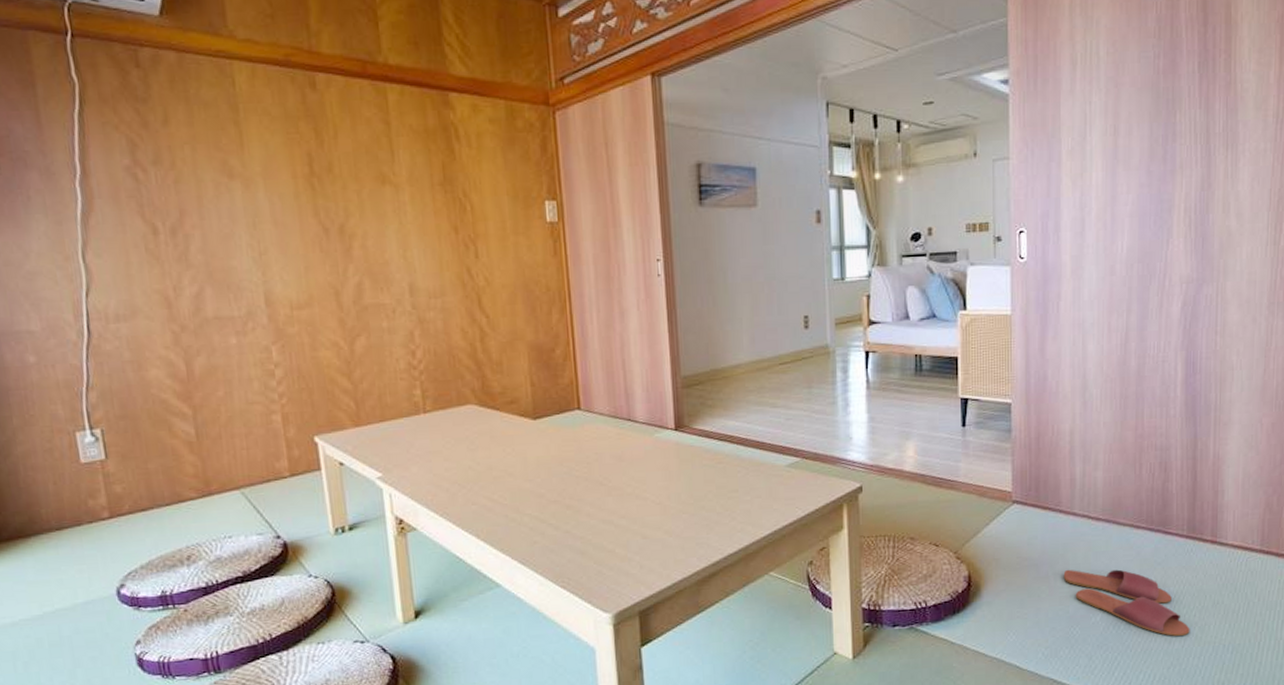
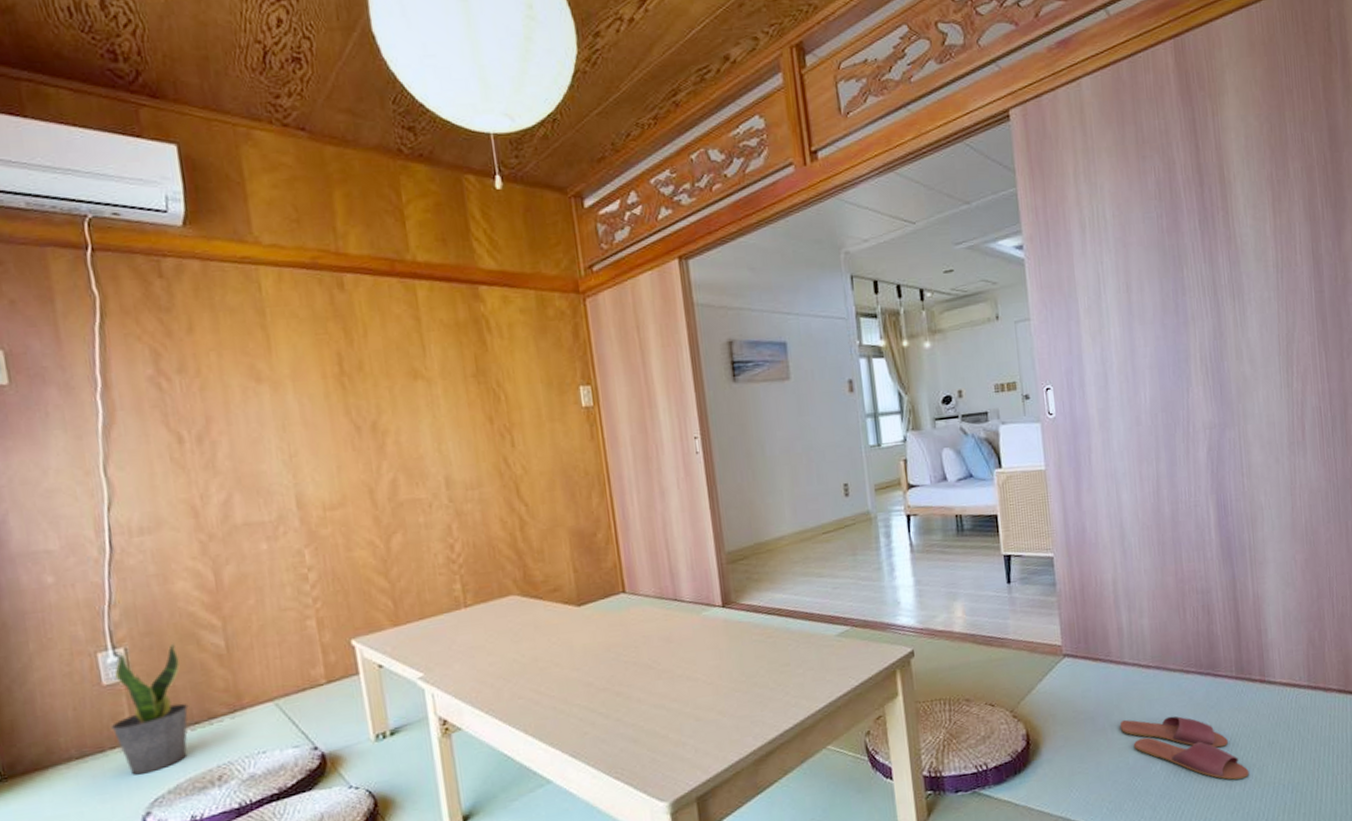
potted plant: none [88,427,161,549] -> present [110,643,189,775]

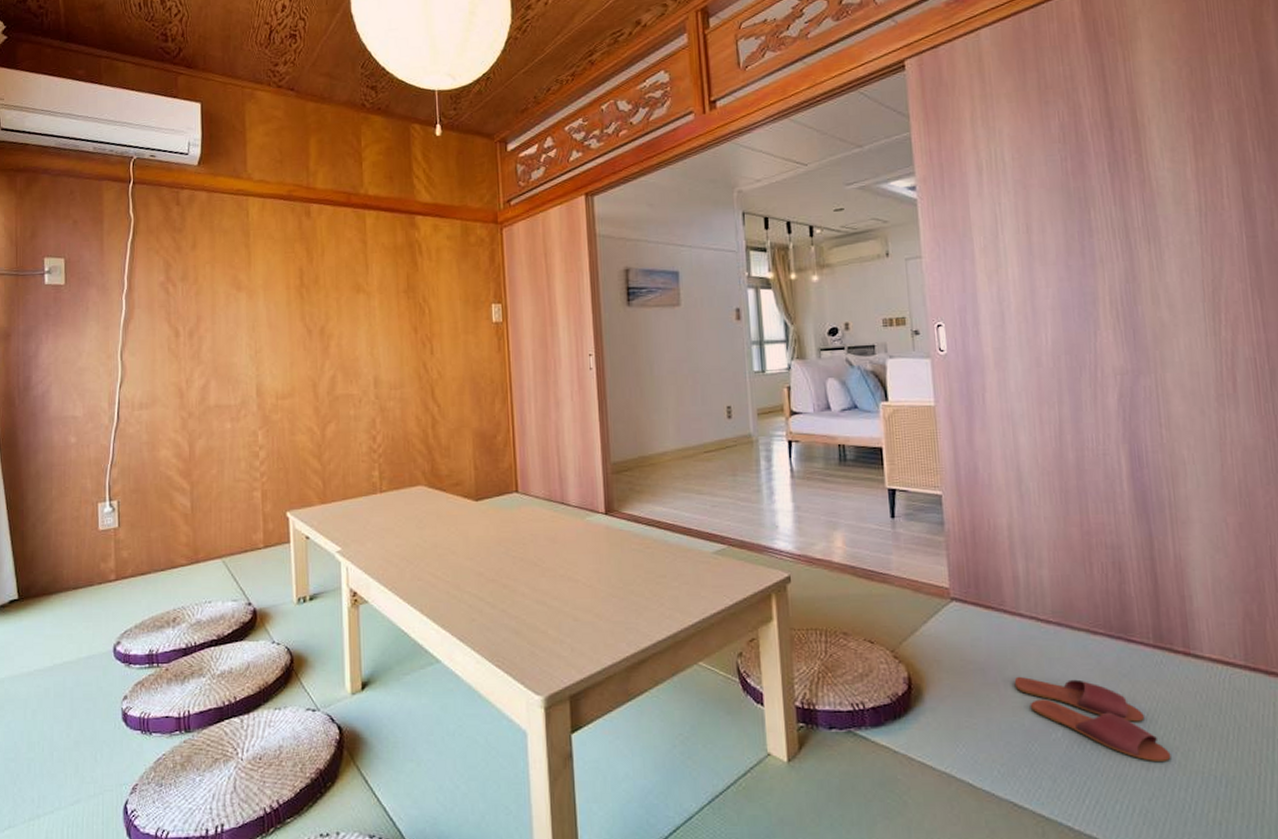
potted plant: present [110,643,189,775] -> none [100,500,158,609]

